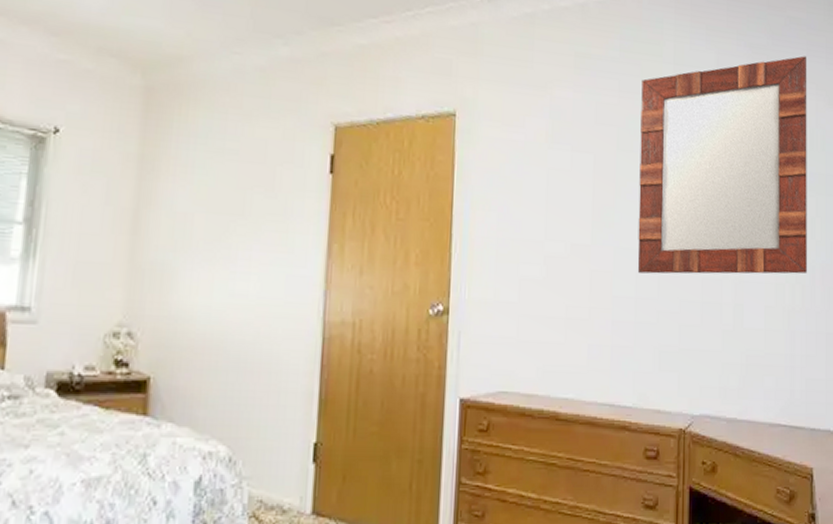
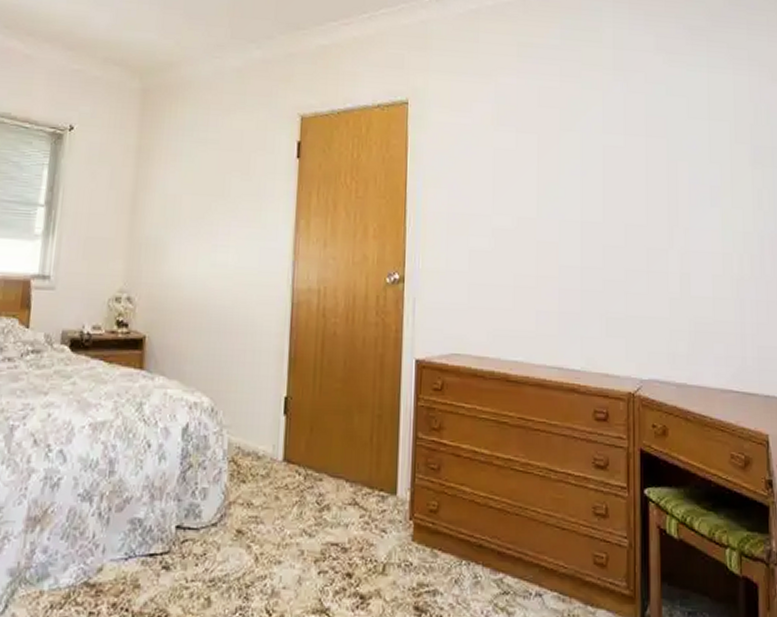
home mirror: present [637,55,807,274] -> none [582,35,755,245]

